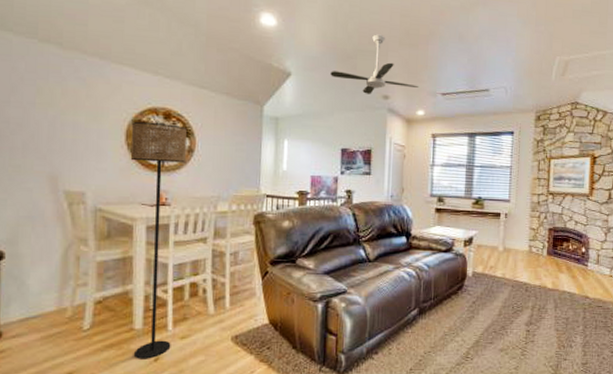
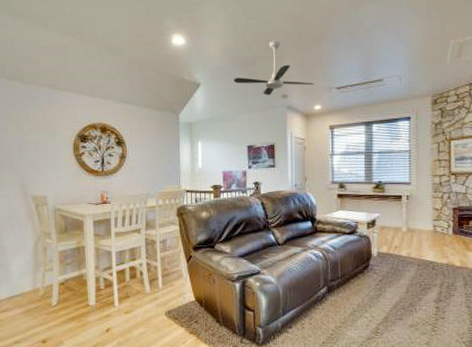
floor lamp: present [130,121,187,359] -> none [77,136,120,330]

